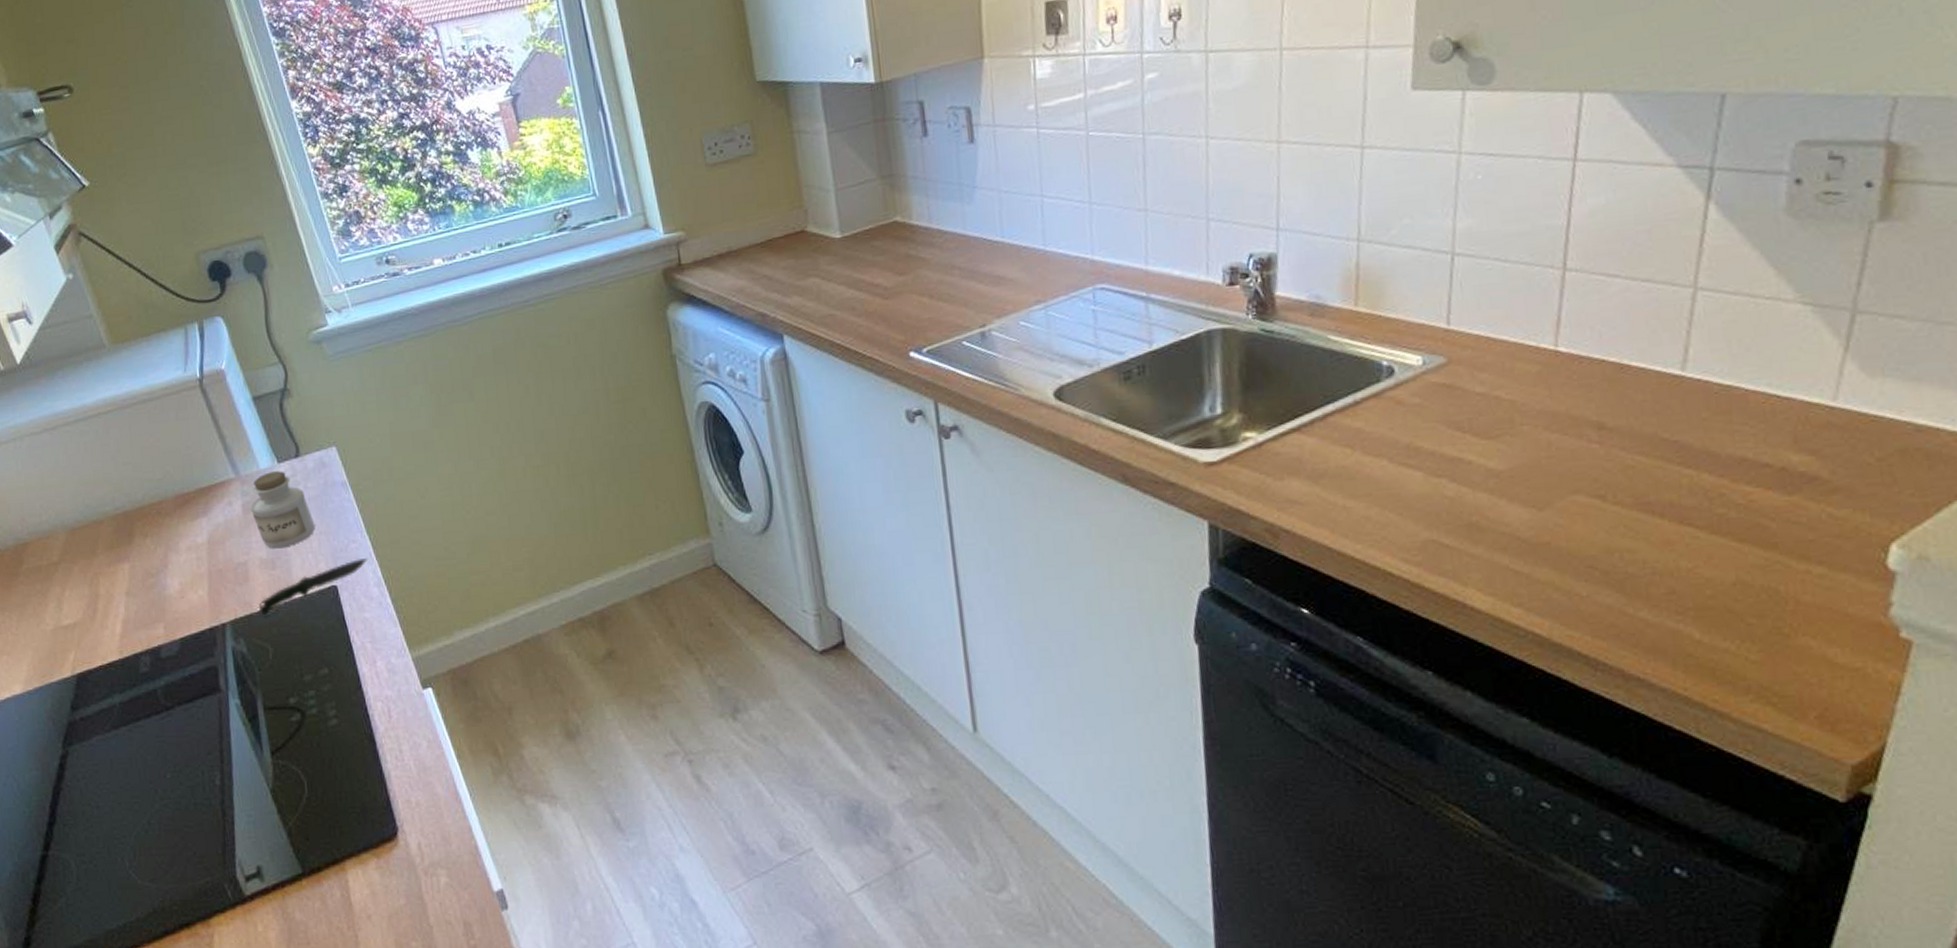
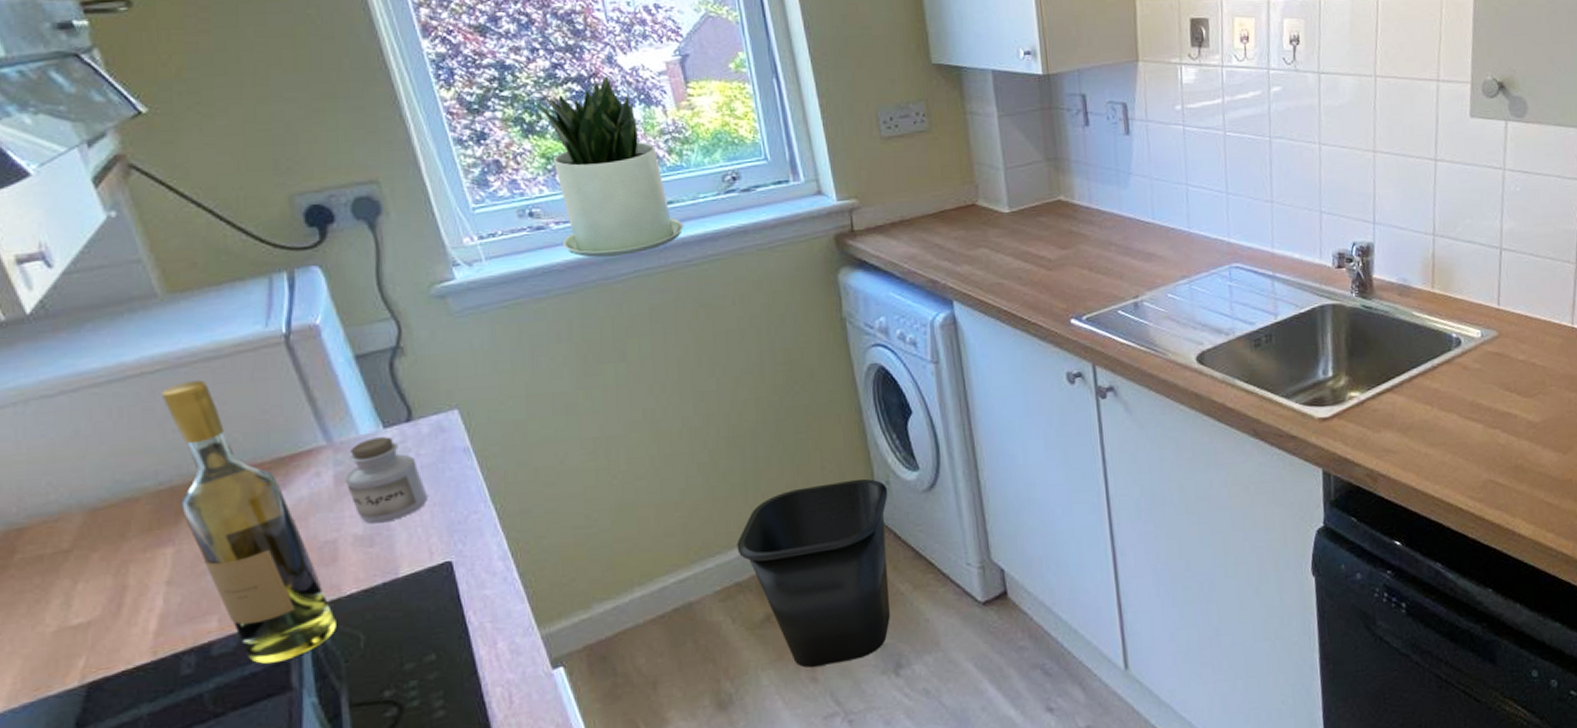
bottle: none [113,419,251,667] -> present [161,380,336,664]
knife: present [258,558,369,615] -> none [348,530,493,599]
planter: none [384,121,521,301] -> present [533,76,684,258]
waste bin: none [579,519,726,705] -> present [736,478,890,668]

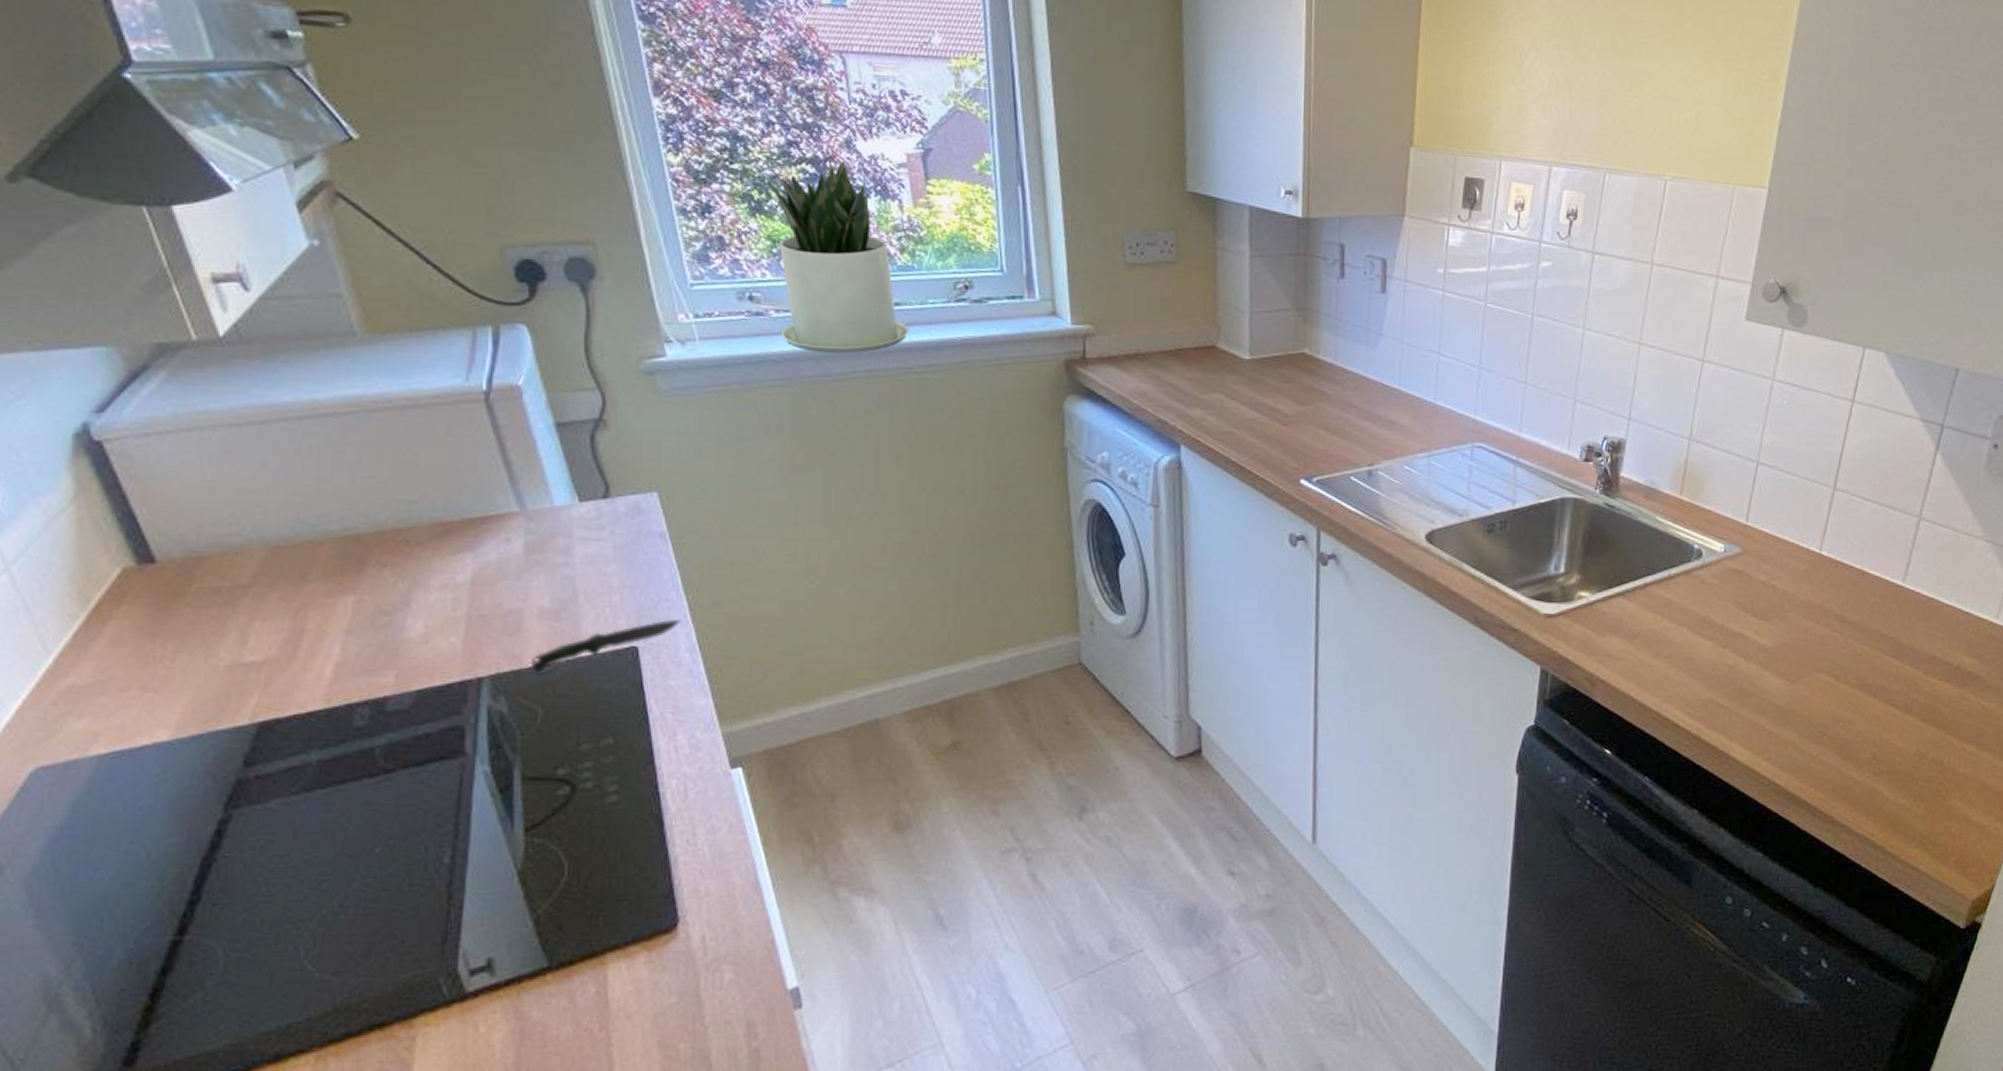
bottle: present [161,380,336,664] -> none [353,427,515,726]
jar: present [345,436,428,524] -> none [535,510,619,599]
knife: none [348,530,493,599] -> present [530,620,683,672]
waste bin: present [736,478,890,668] -> none [930,616,1091,800]

